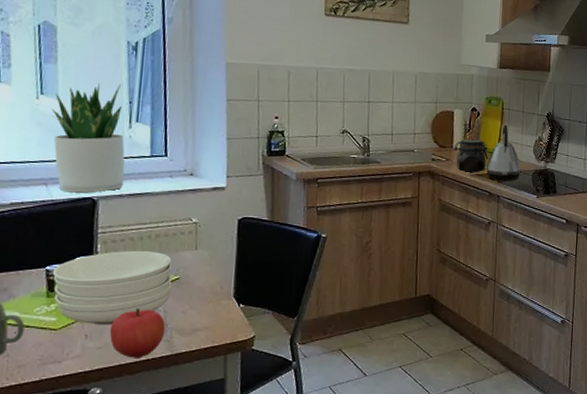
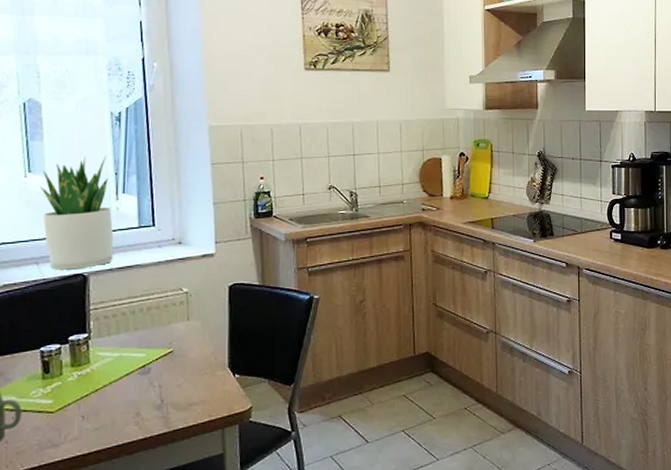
bowl: present [52,250,173,325] -> none [46,324,166,405]
fruit: present [109,307,166,358] -> none [105,384,162,438]
jar: present [453,138,489,173] -> none [444,185,480,220]
kettle: present [485,124,522,182] -> none [478,167,515,227]

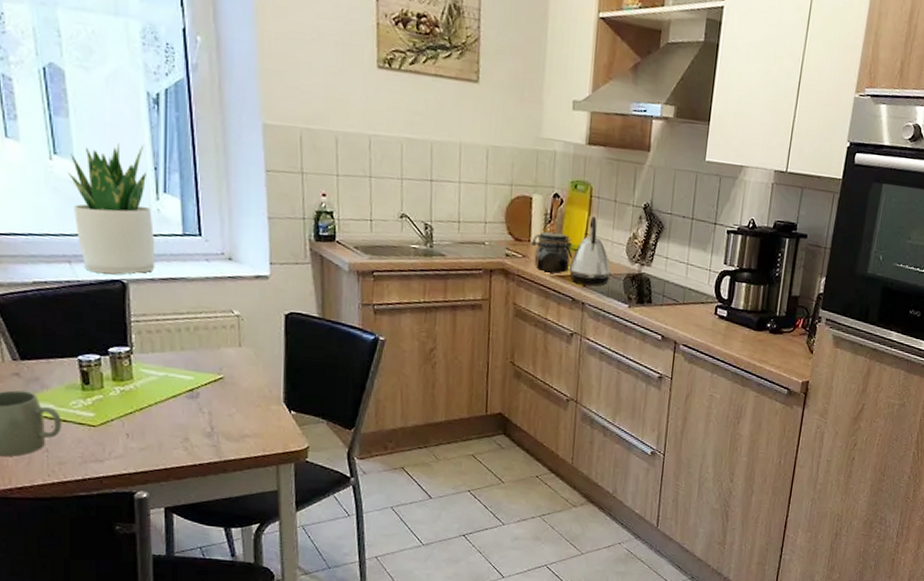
jar: none [444,185,480,220] -> present [531,231,573,274]
kettle: none [478,167,515,227] -> present [568,216,611,287]

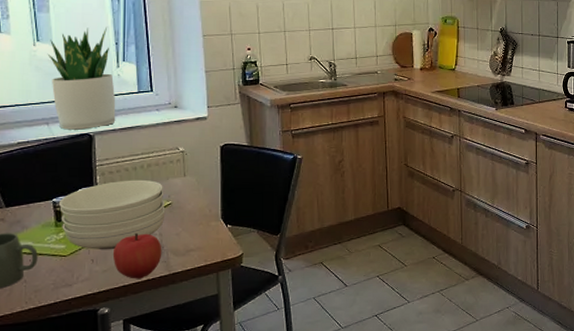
bowl: none [85,343,216,425] -> present [58,179,166,250]
fruit: none [151,407,212,463] -> present [112,232,162,279]
jar: present [531,231,573,274] -> none [414,58,448,90]
kettle: present [568,216,611,287] -> none [445,42,479,96]

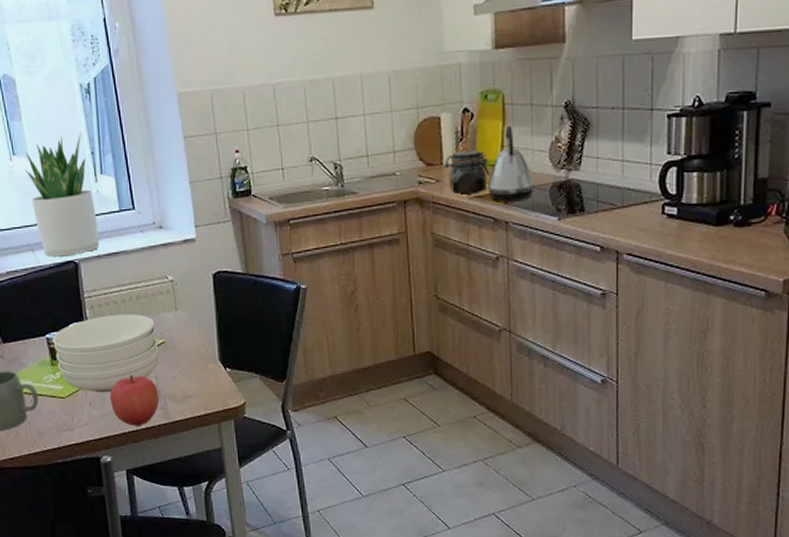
jar: none [414,58,448,90] -> present [444,150,490,195]
kettle: none [445,42,479,96] -> present [487,125,534,202]

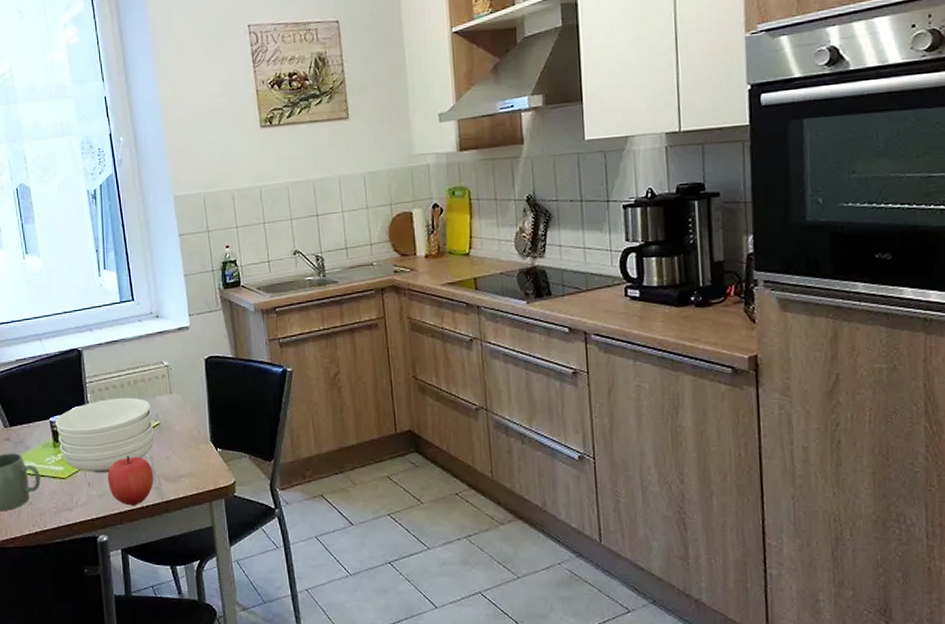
planter: present [24,133,100,257] -> none [35,233,101,346]
jar: present [444,150,490,195] -> none [417,241,460,282]
kettle: present [487,125,534,202] -> none [458,218,503,288]

